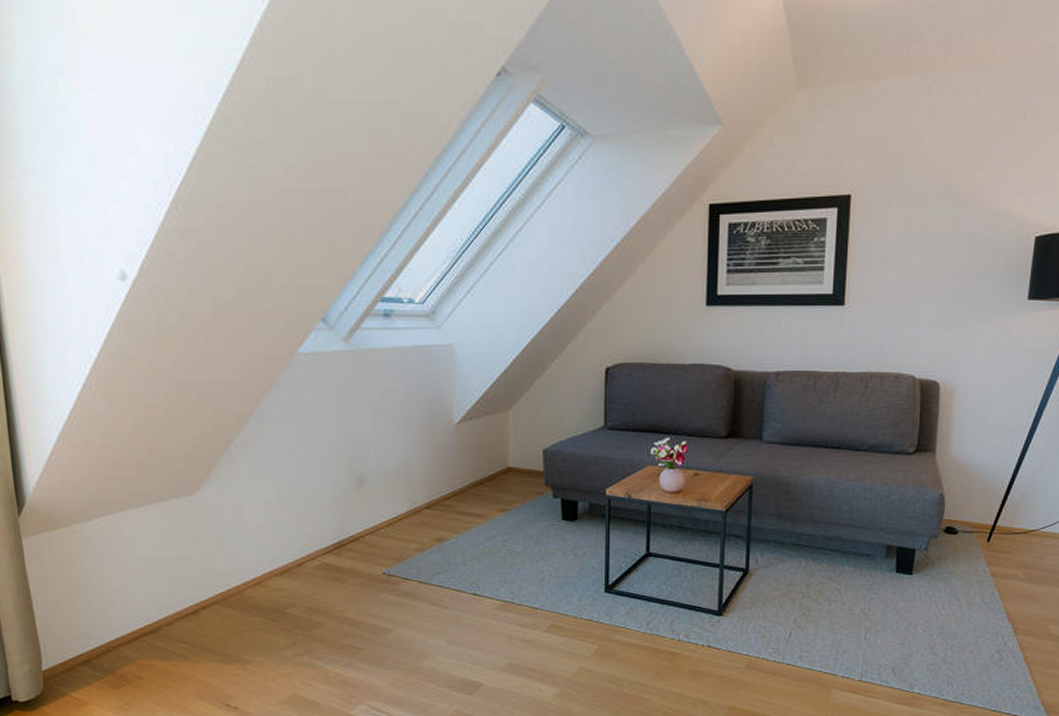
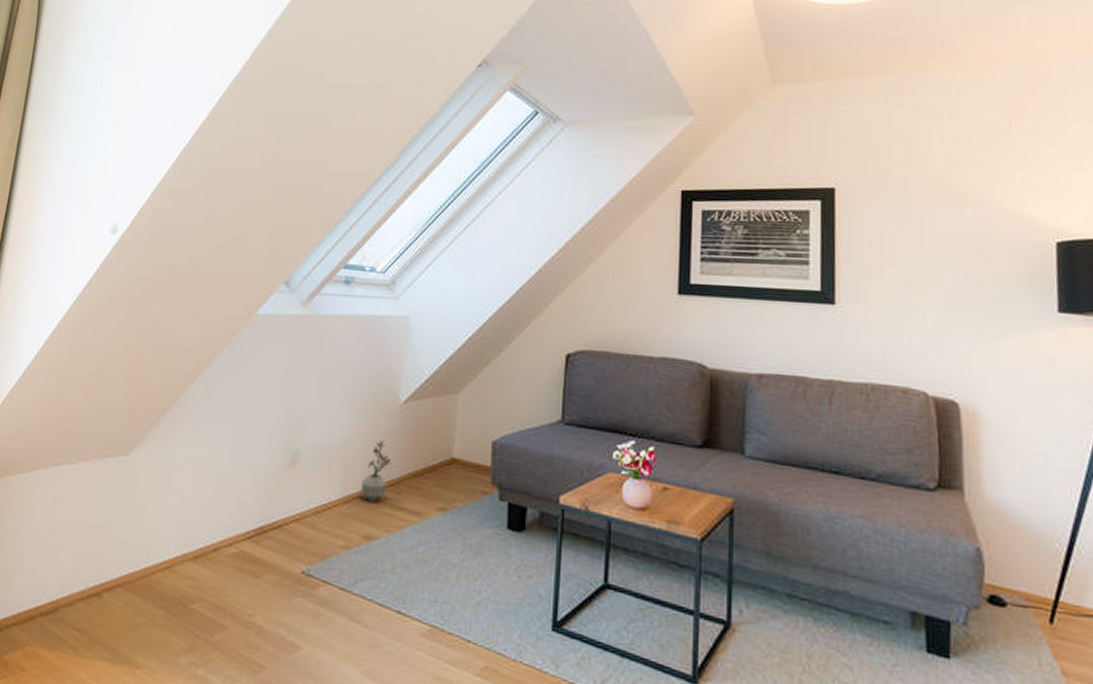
potted plant: none [426,459,454,510] -> present [360,441,393,502]

